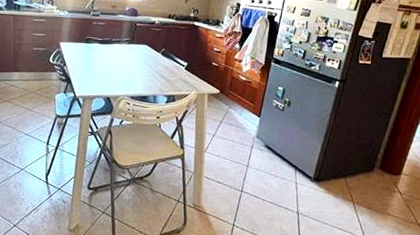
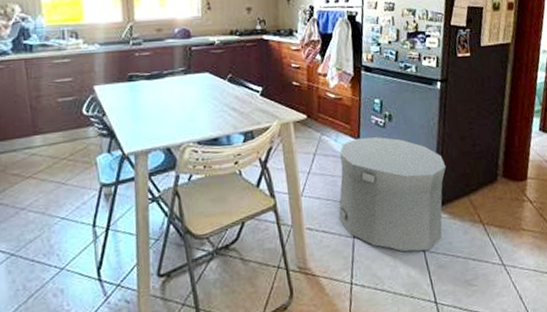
trash can: none [231,116,330,214] -> present [338,137,446,252]

